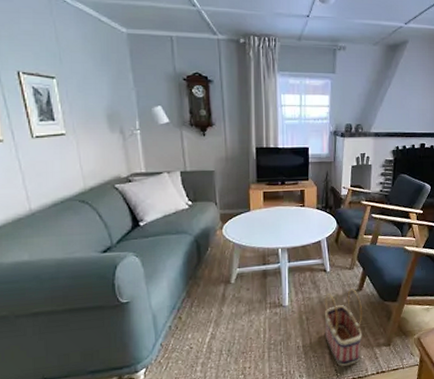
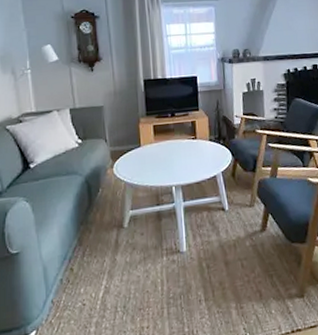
basket: present [324,288,363,367] -> none [226,228,271,324]

